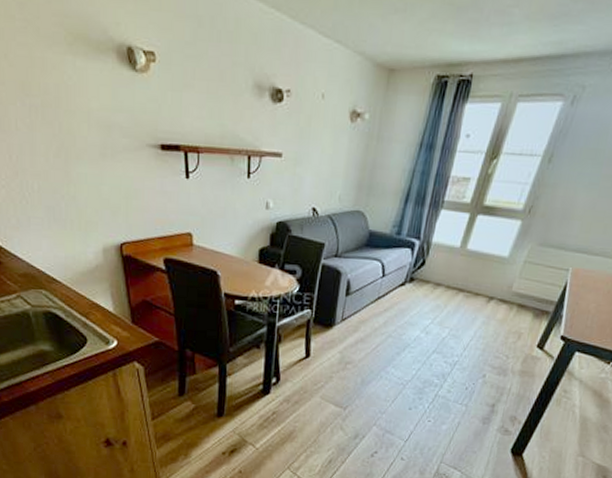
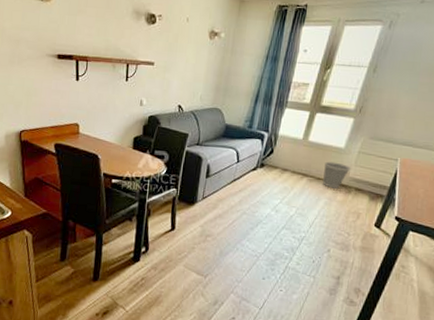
wastebasket: none [481,273,514,305] -> present [323,161,350,189]

